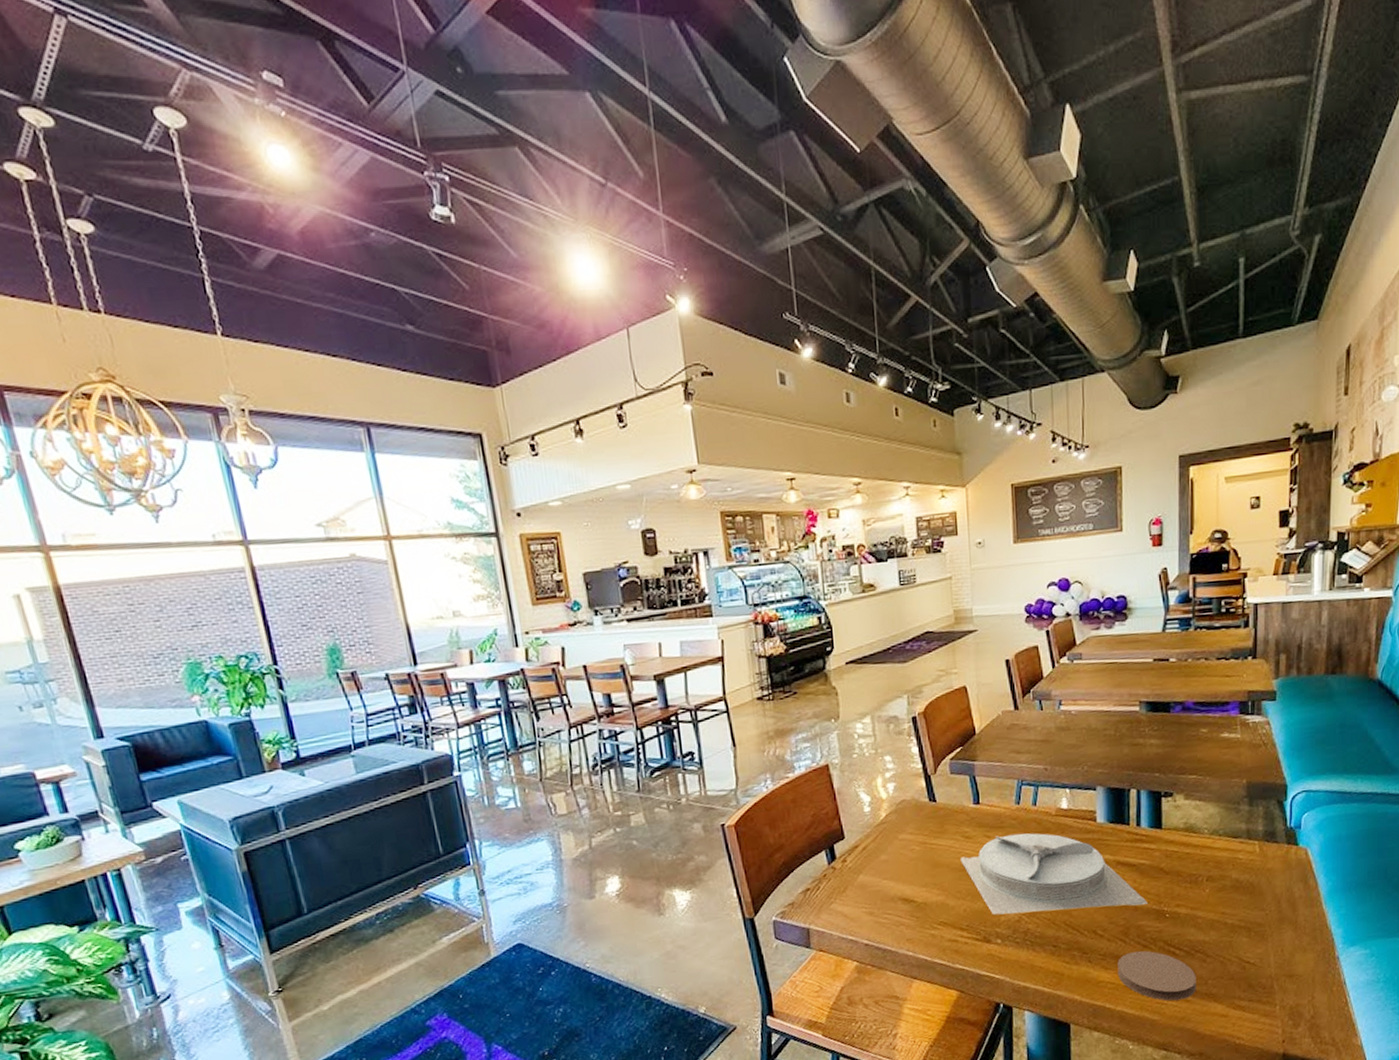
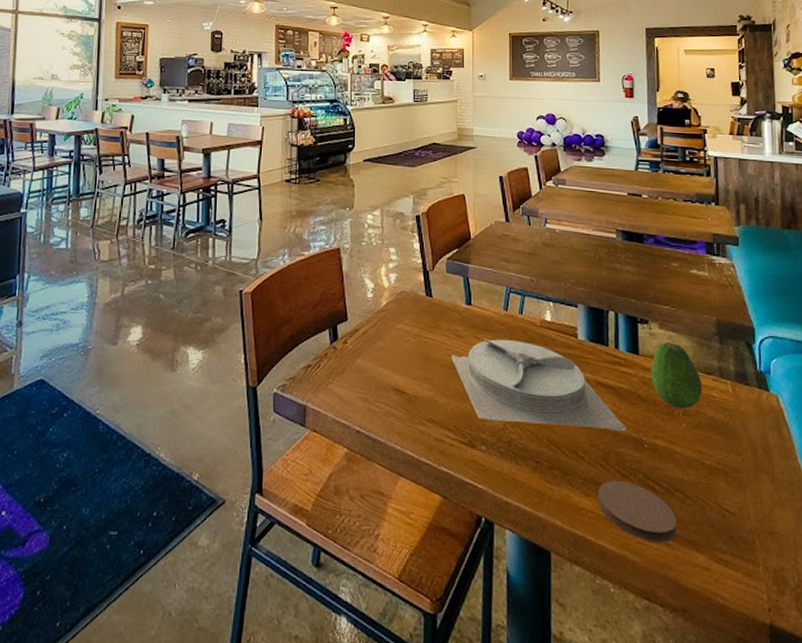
fruit: none [1174,810,1228,876] -> present [650,341,702,408]

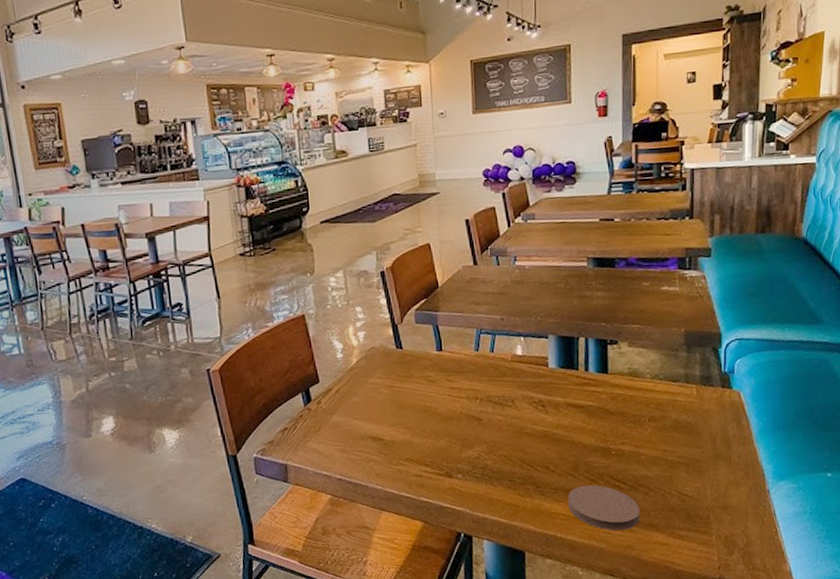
plate: present [451,339,627,432] -> none [425,377,595,452]
fruit: present [650,341,702,408] -> none [619,357,668,416]

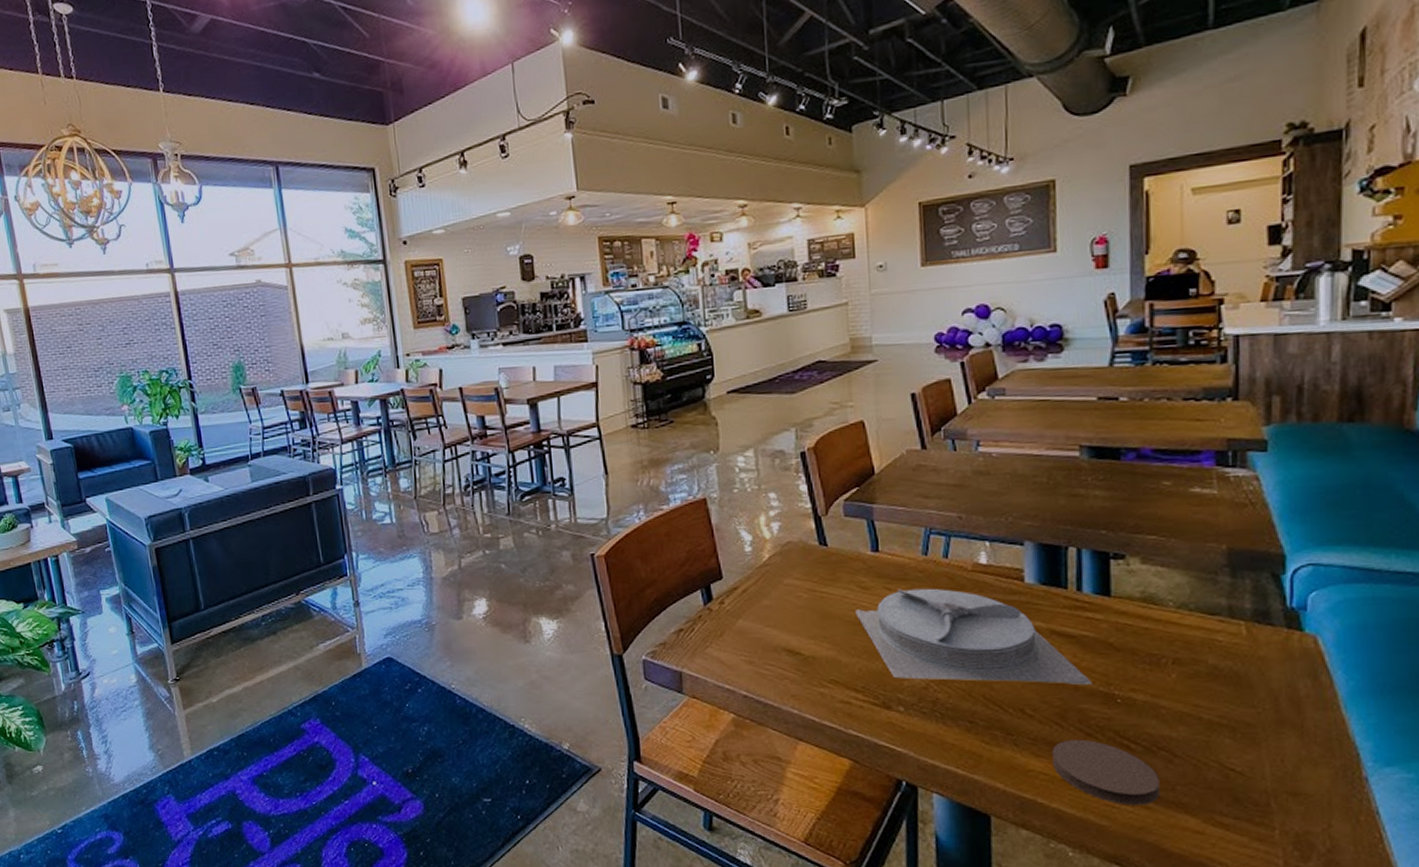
plate: none [425,377,595,452] -> present [855,588,1092,686]

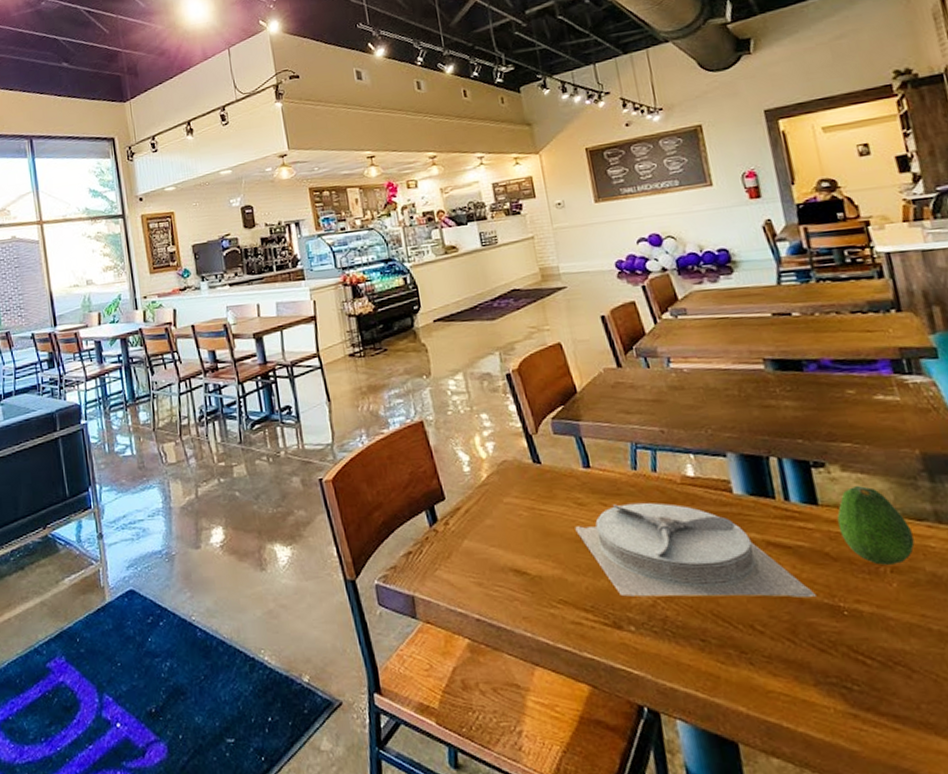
coaster: present [1052,739,1160,805] -> none [788,655,907,728]
fruit: none [1127,578,1202,656] -> present [836,485,915,565]

